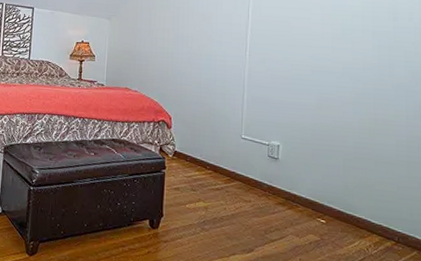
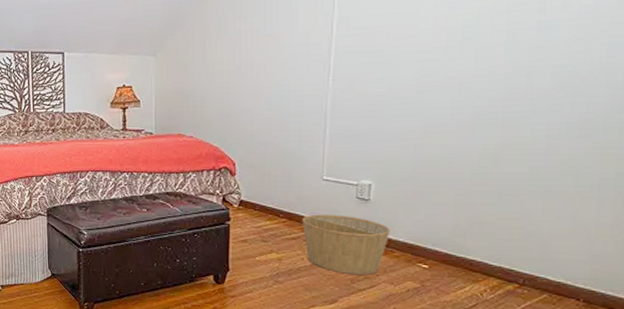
basket: none [224,168,296,227] -> present [301,214,391,276]

